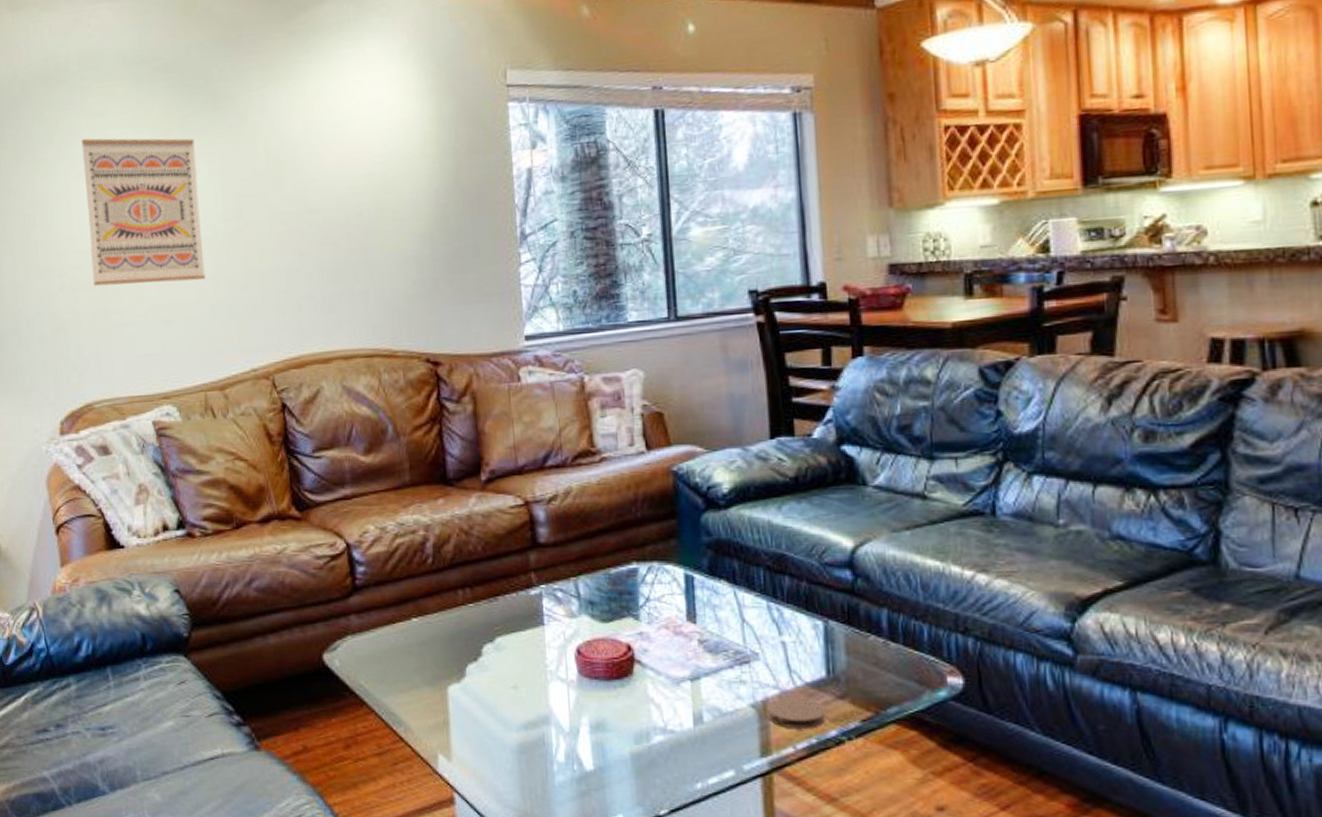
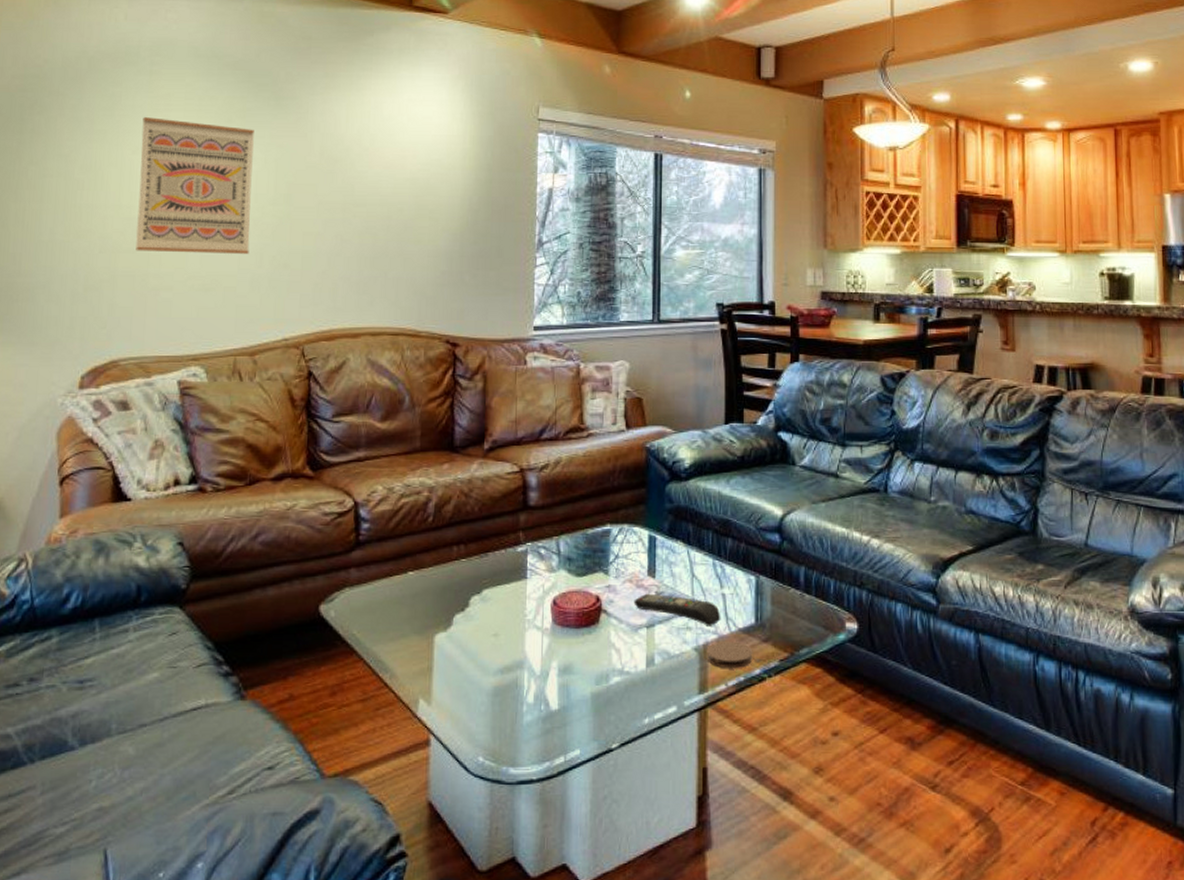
remote control: none [672,641,783,680] -> present [634,593,721,626]

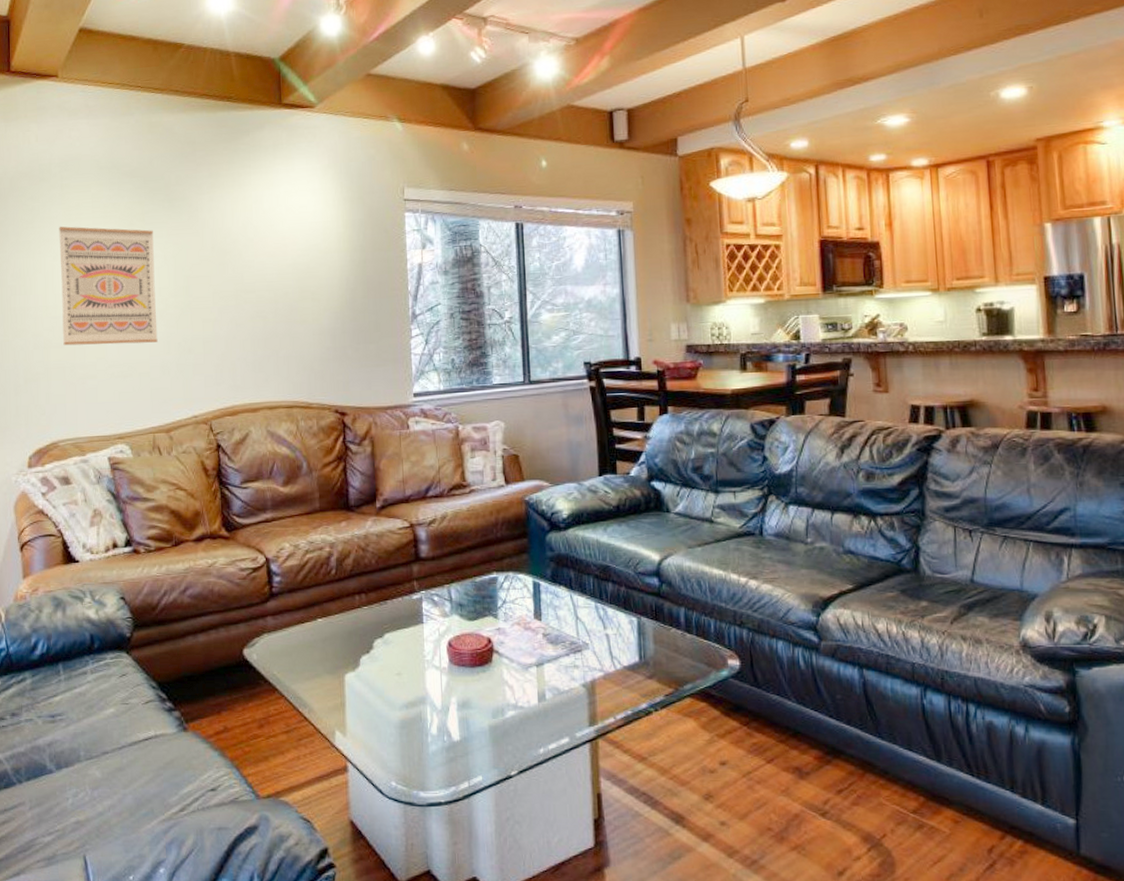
remote control: present [634,593,721,626] -> none [523,635,606,664]
coaster: present [706,641,753,668] -> none [594,678,639,702]

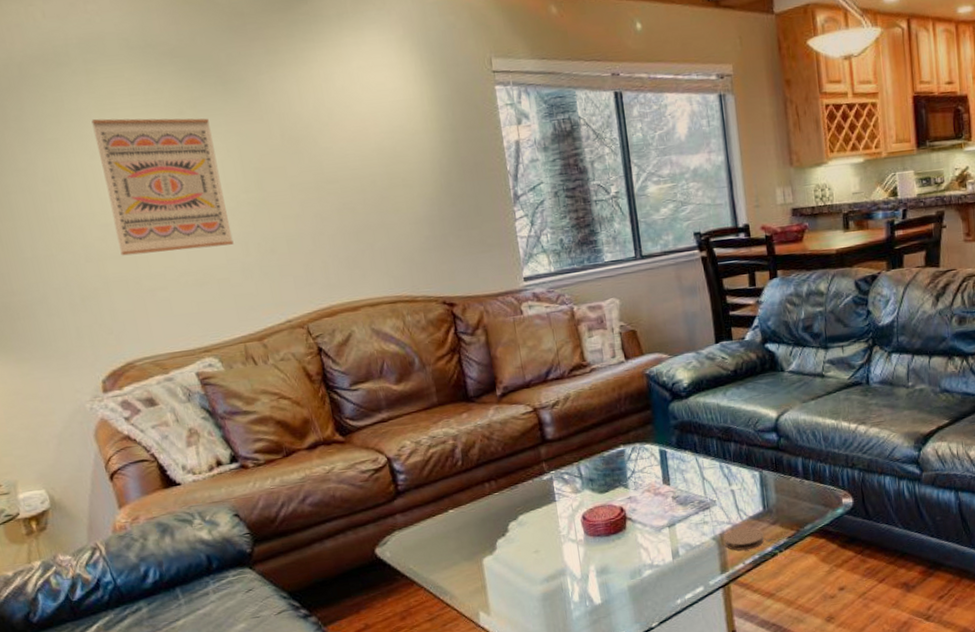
coaster: none [594,678,639,702] -> present [723,527,765,551]

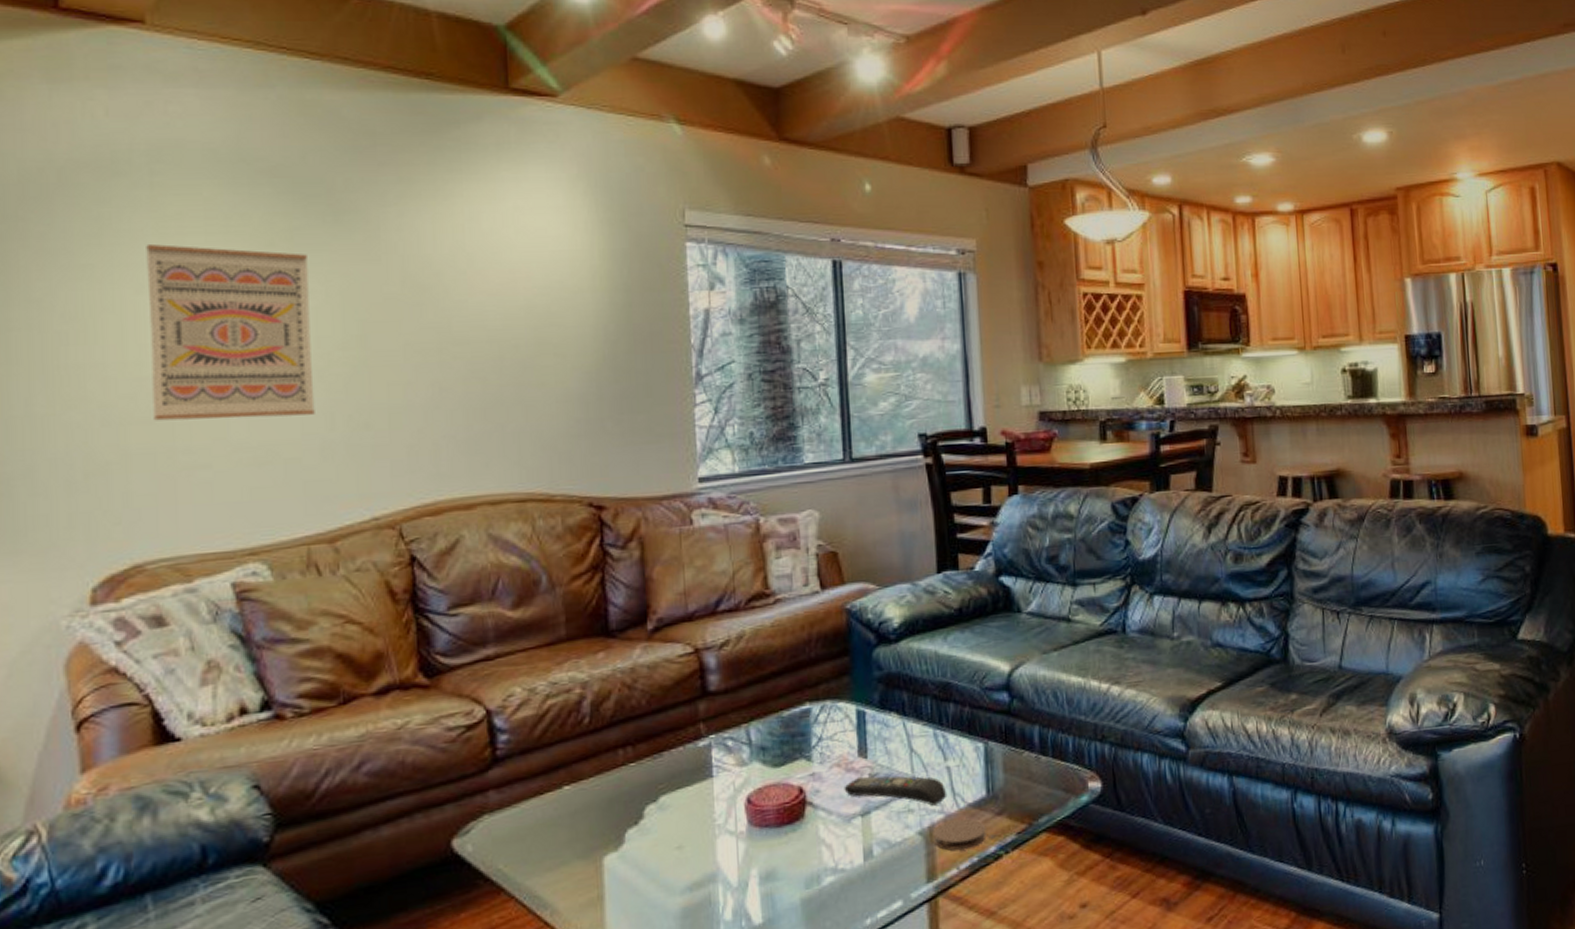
remote control: none [654,497,733,519] -> present [844,776,947,806]

